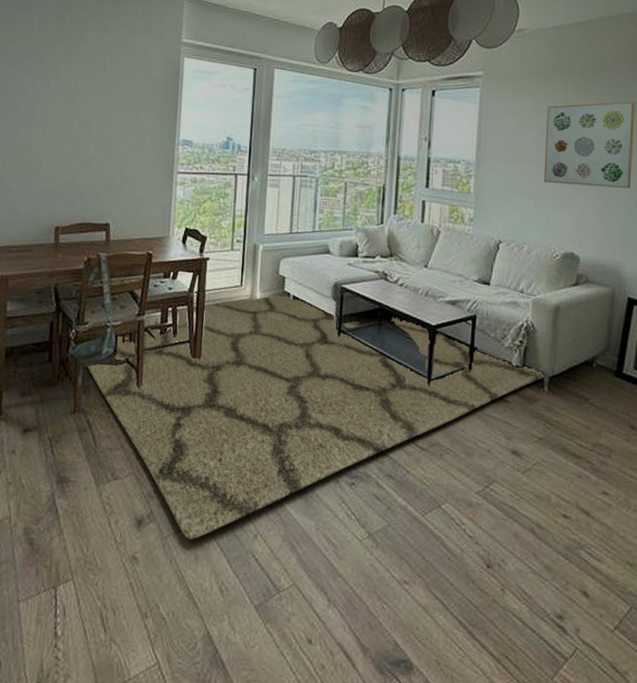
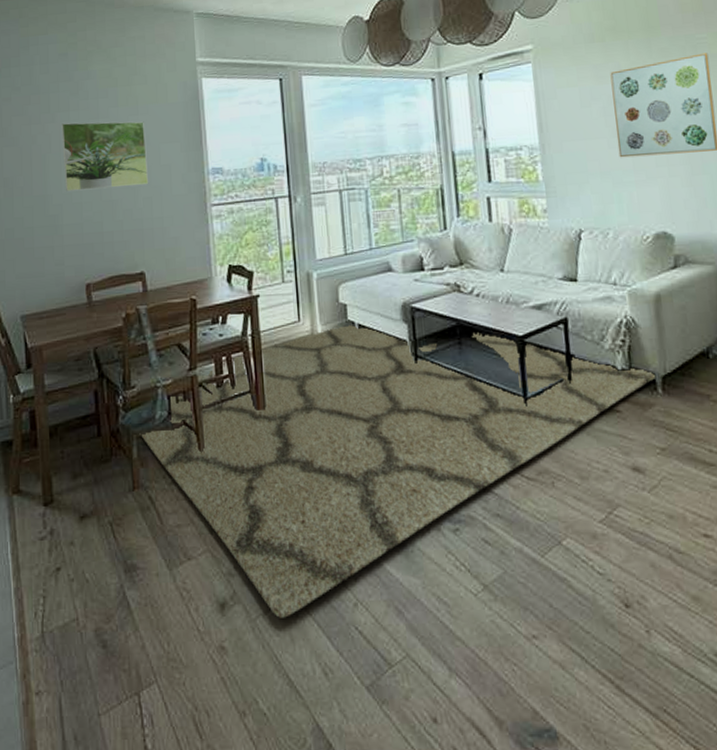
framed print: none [47,80,127,147] -> present [62,121,149,192]

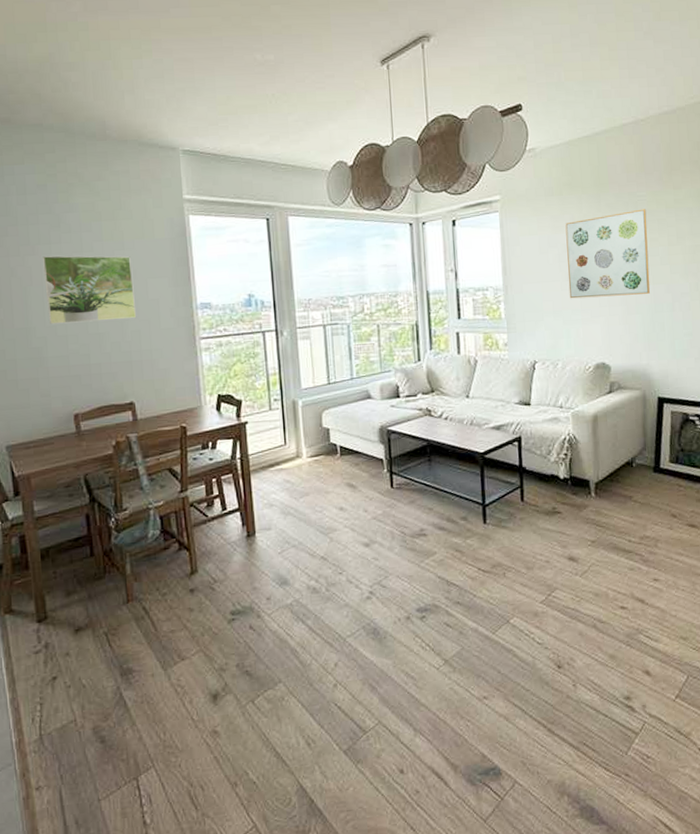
rug: present [139,322,658,618] -> none [132,445,592,702]

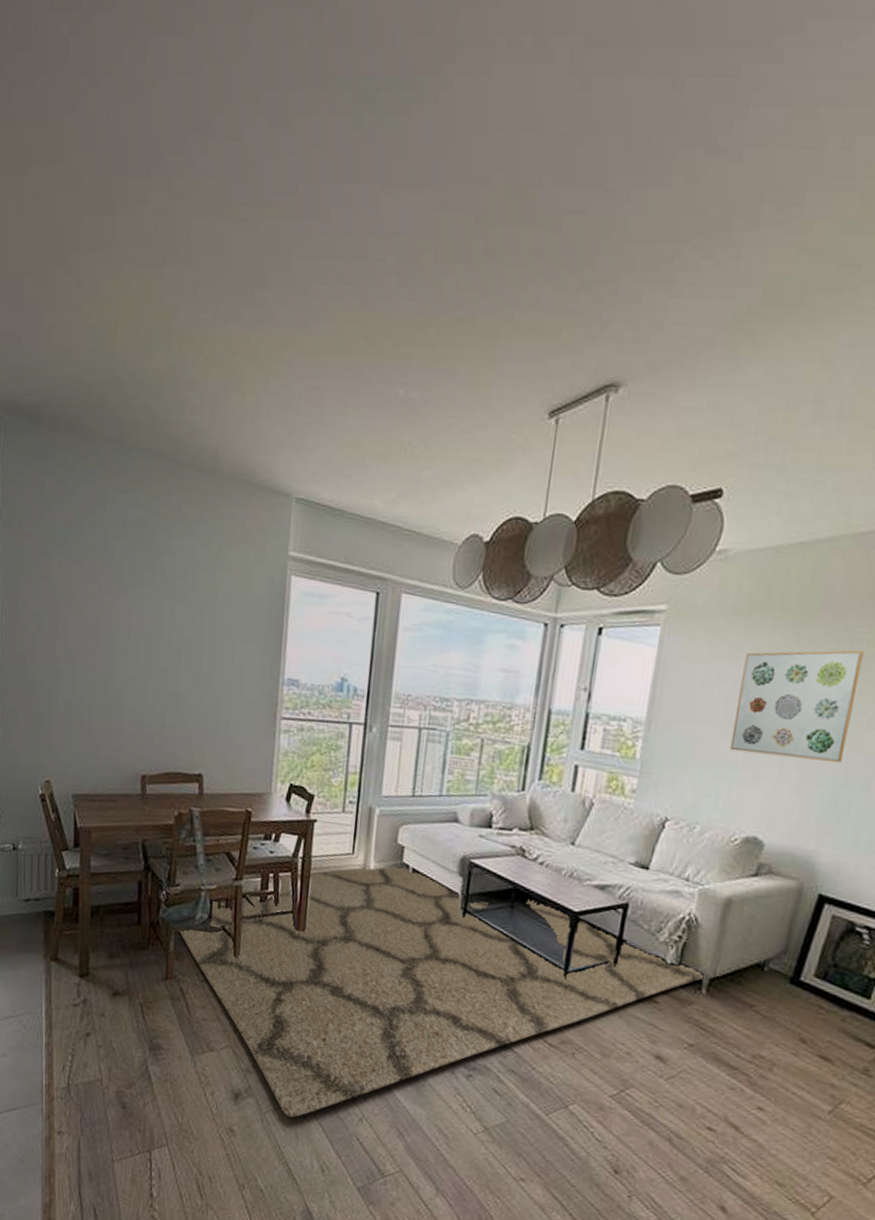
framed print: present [43,255,137,325] -> none [130,599,222,684]
rug: none [132,445,592,702] -> present [178,865,706,1118]

